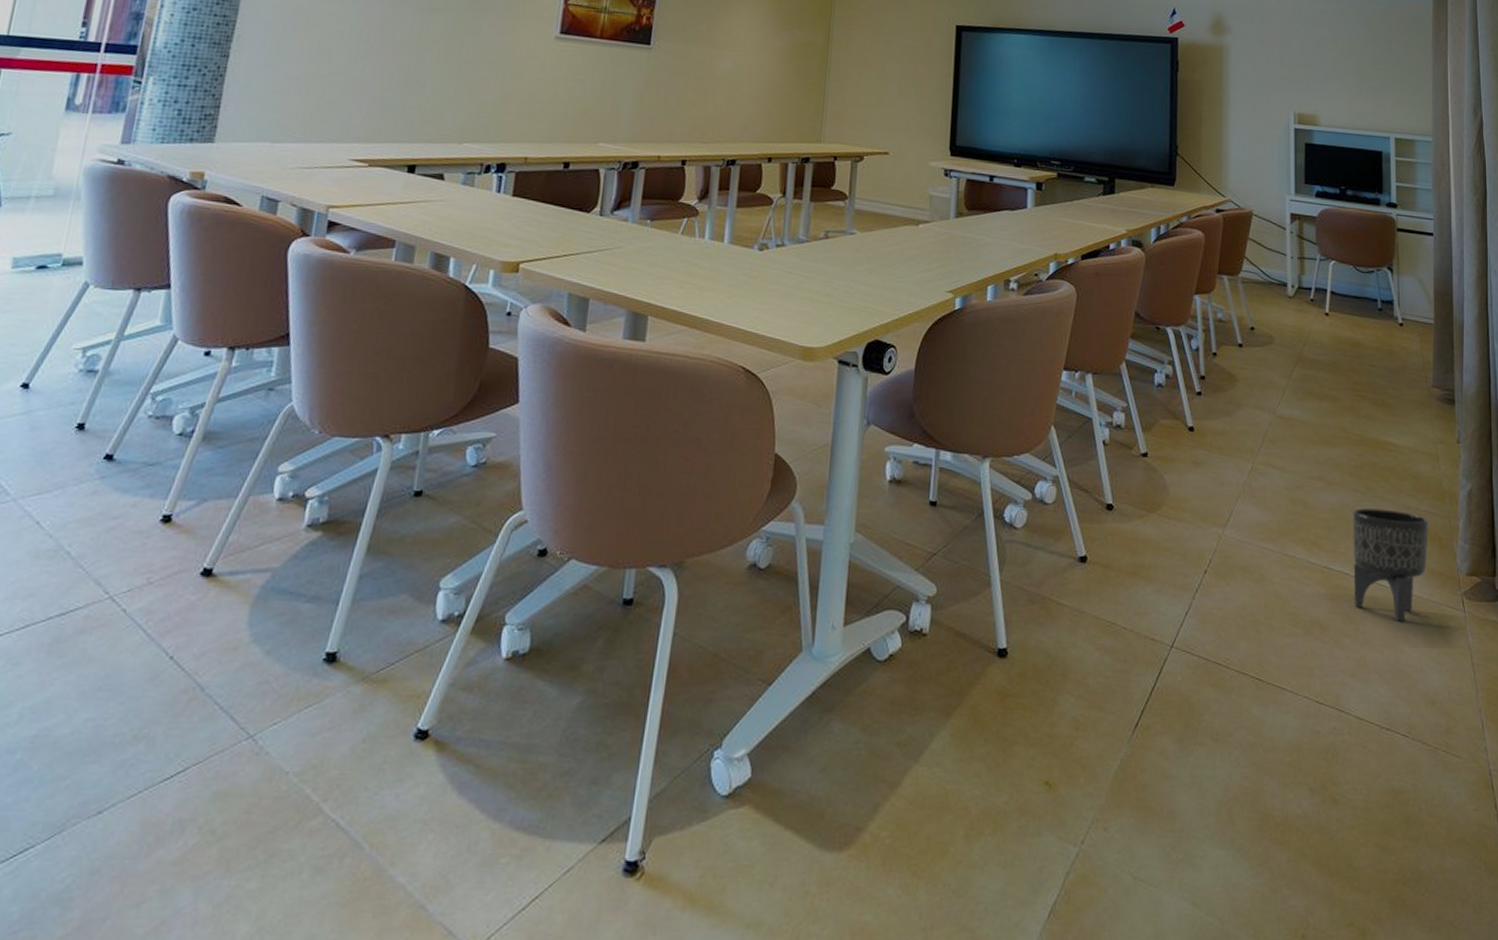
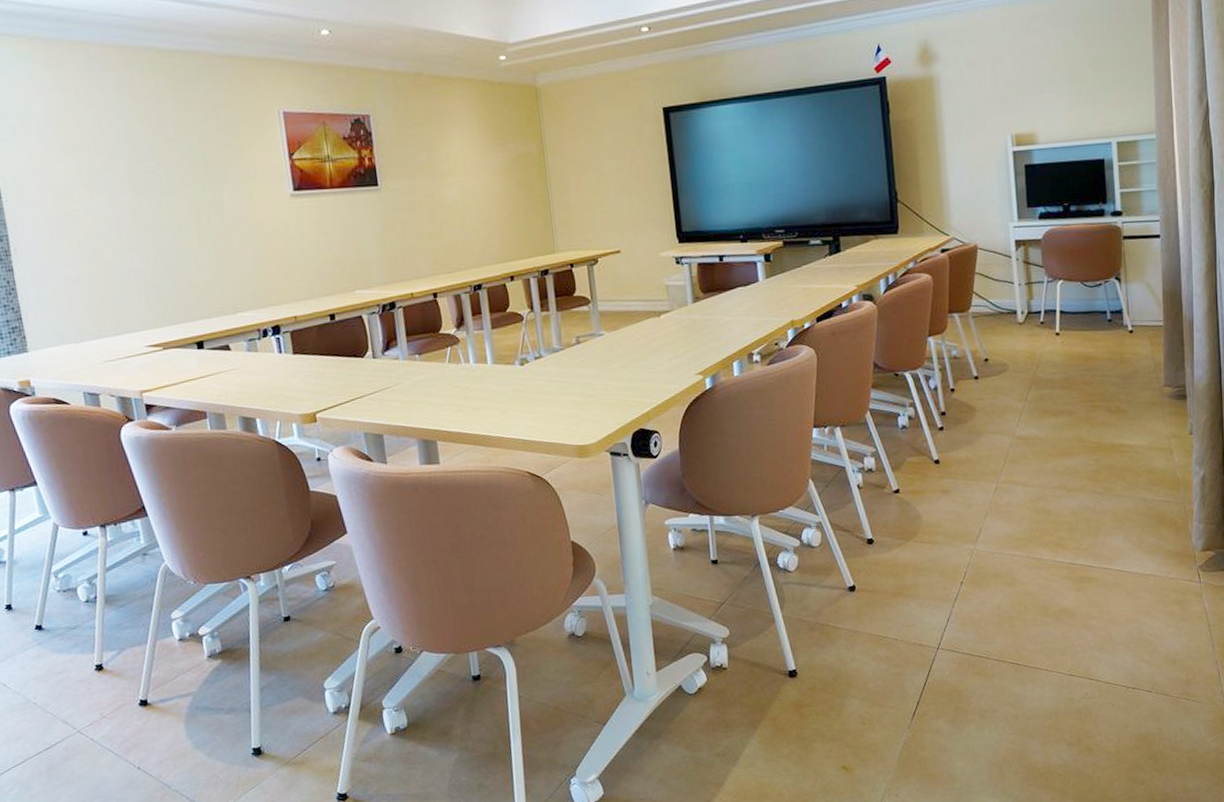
planter: present [1352,508,1429,622] -> none [1092,504,1165,600]

